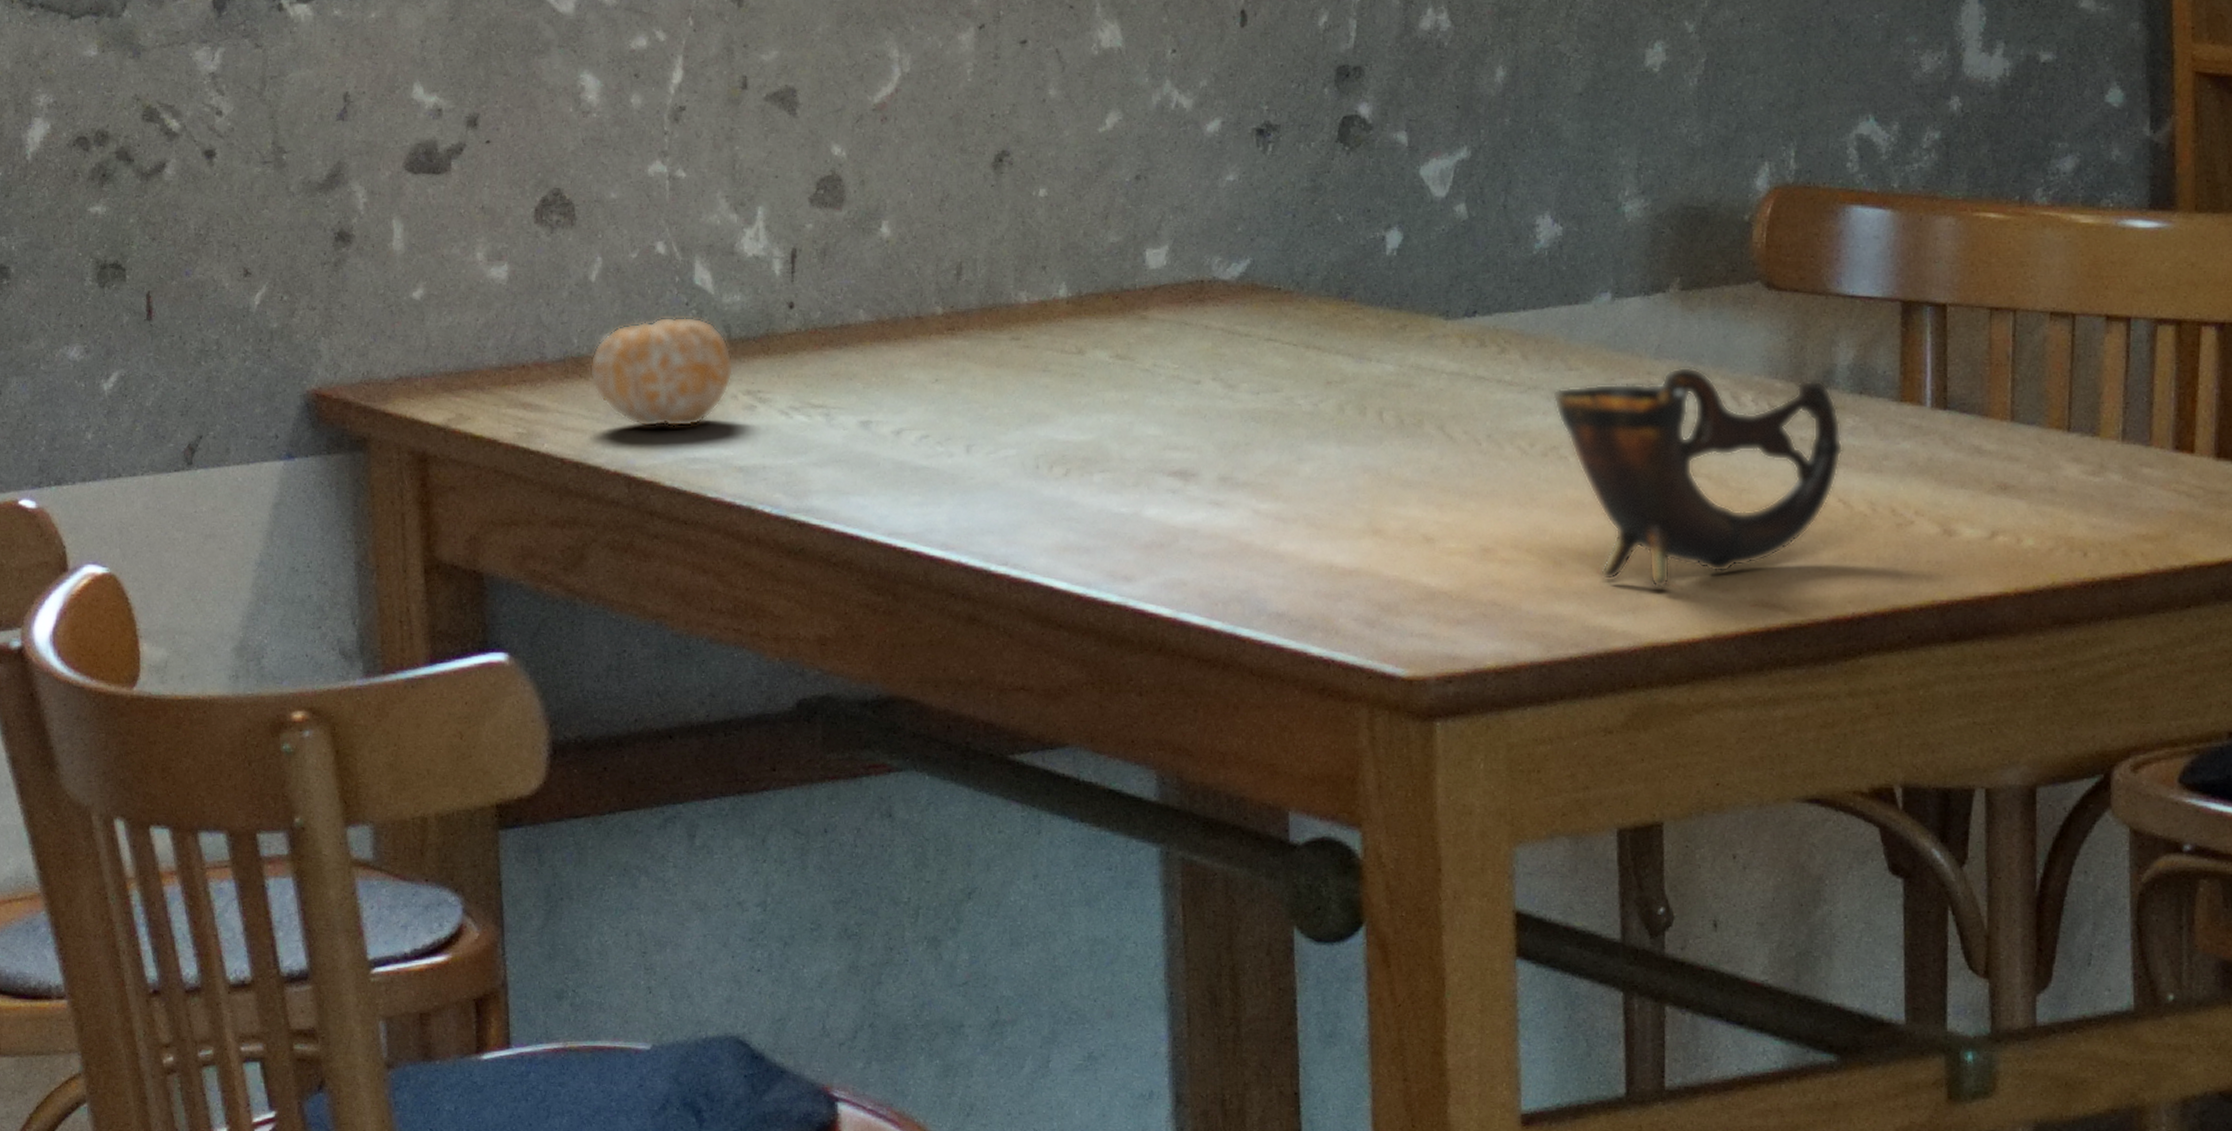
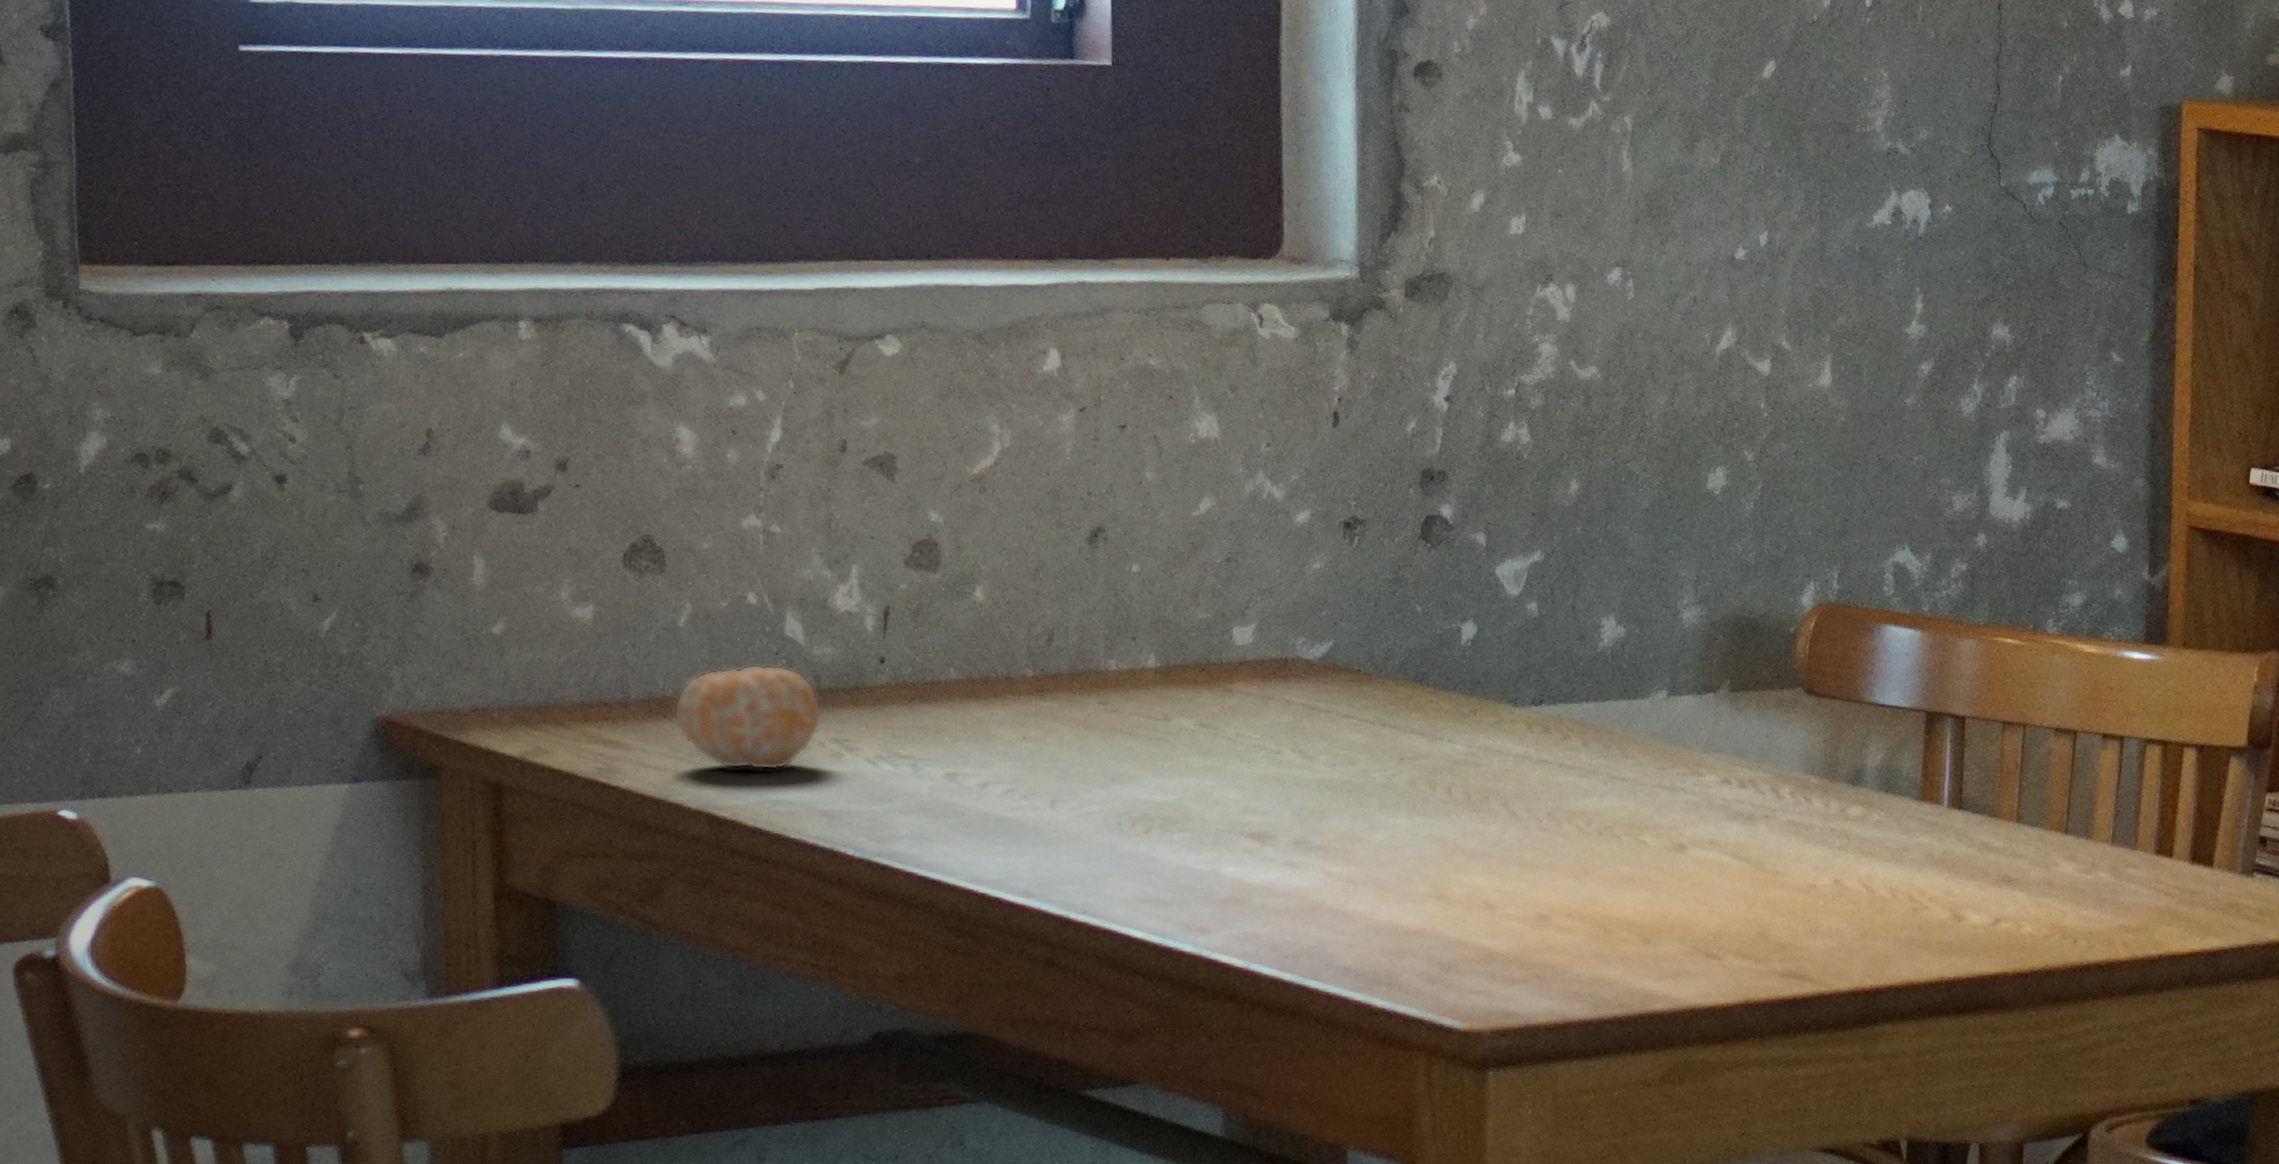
cup: present [1552,367,1844,588] -> none [1608,760,1869,958]

